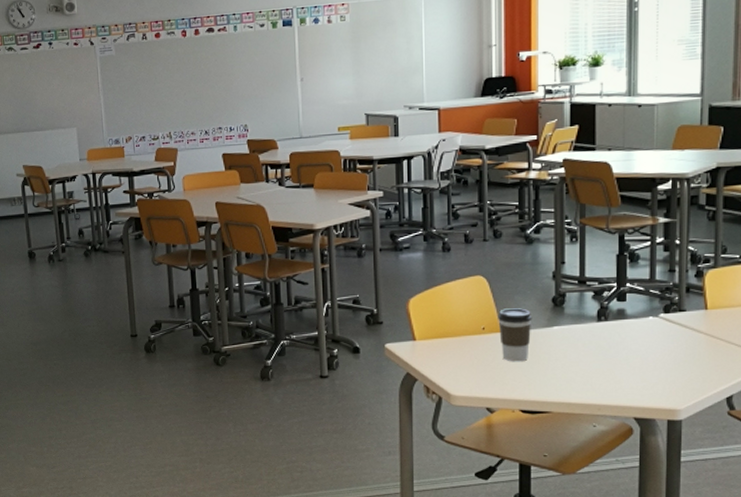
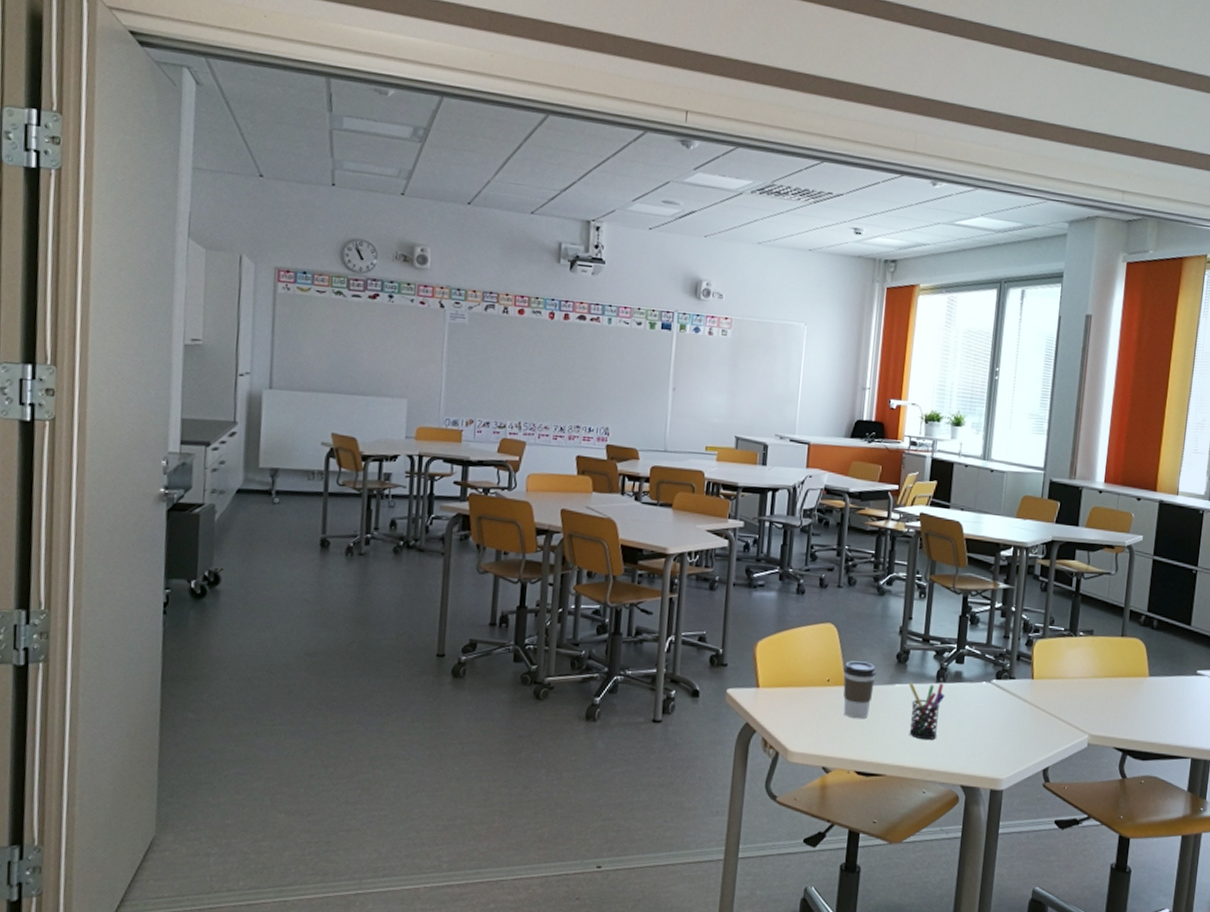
pen holder: none [567,321,609,377] -> present [908,682,945,741]

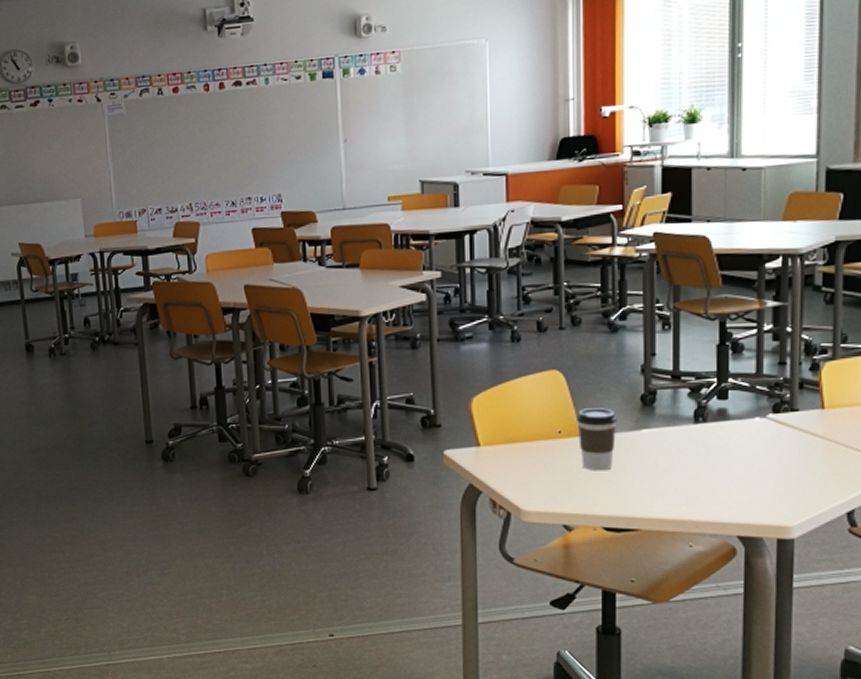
pen holder: present [908,682,945,741] -> none [659,423,707,489]

